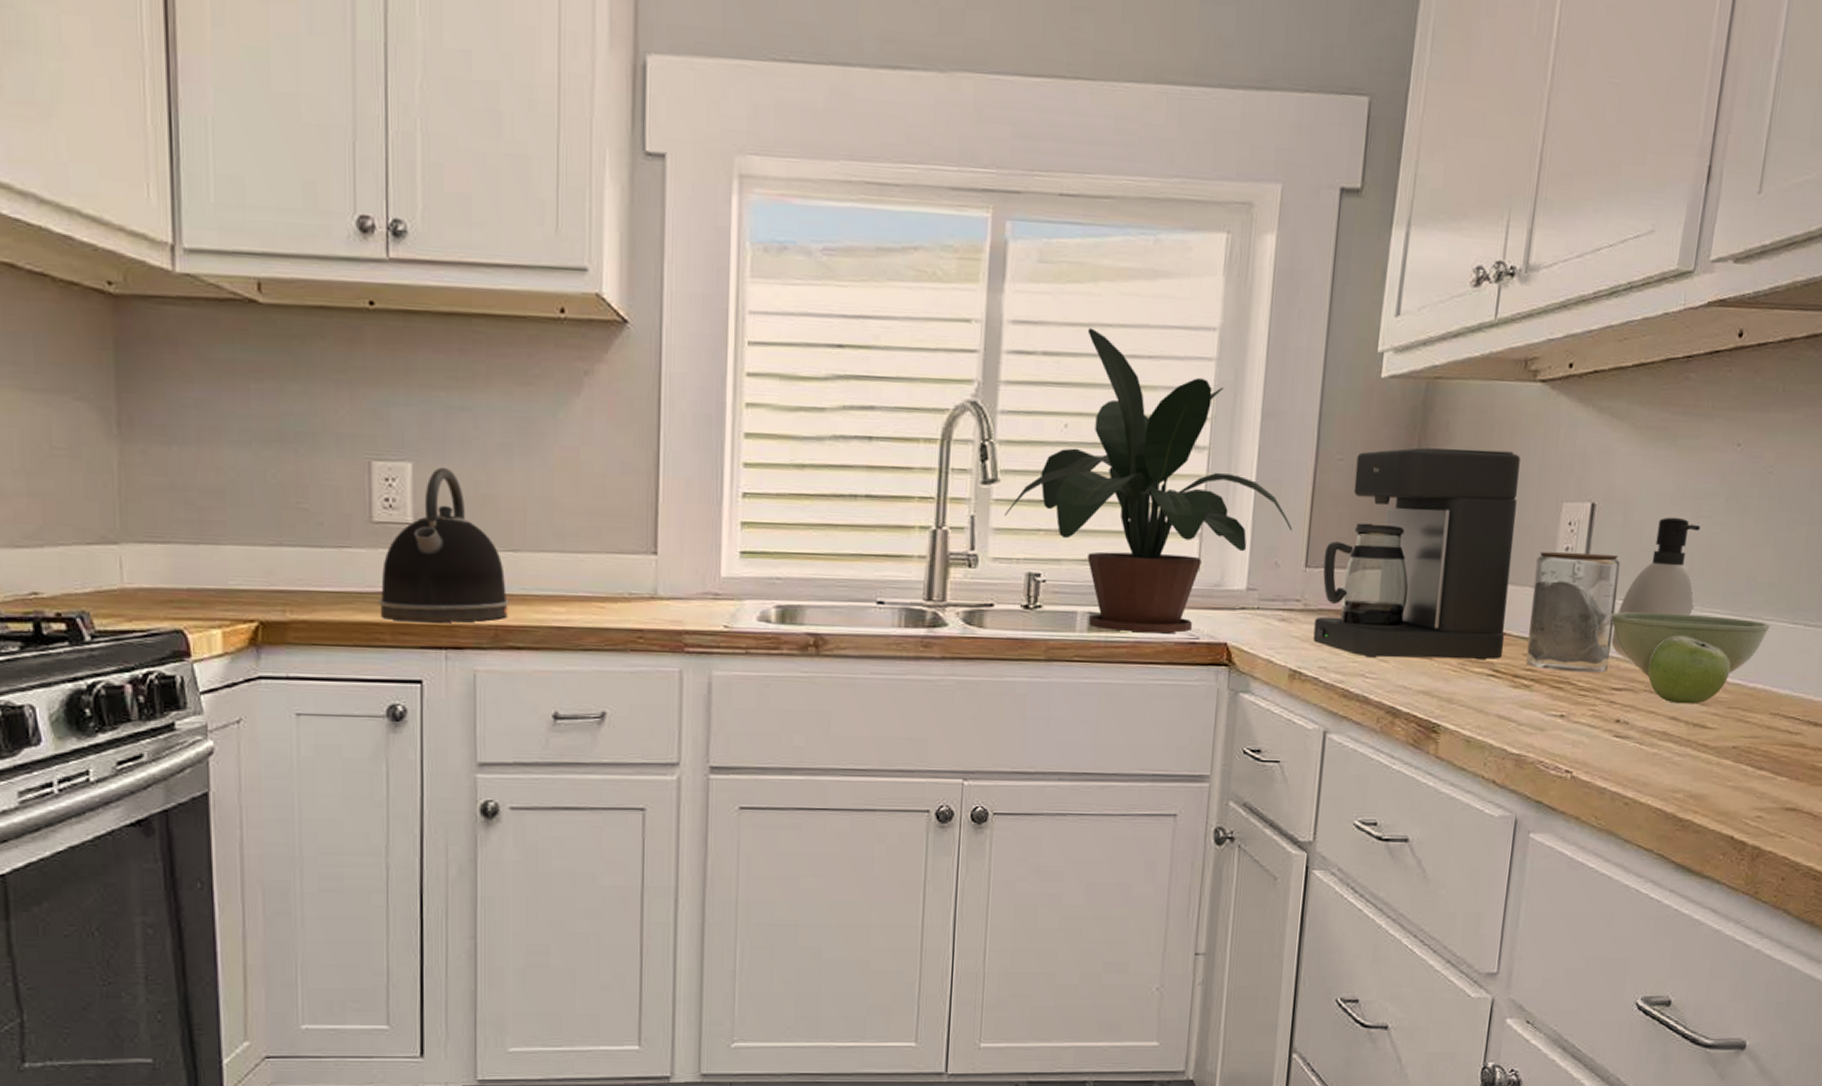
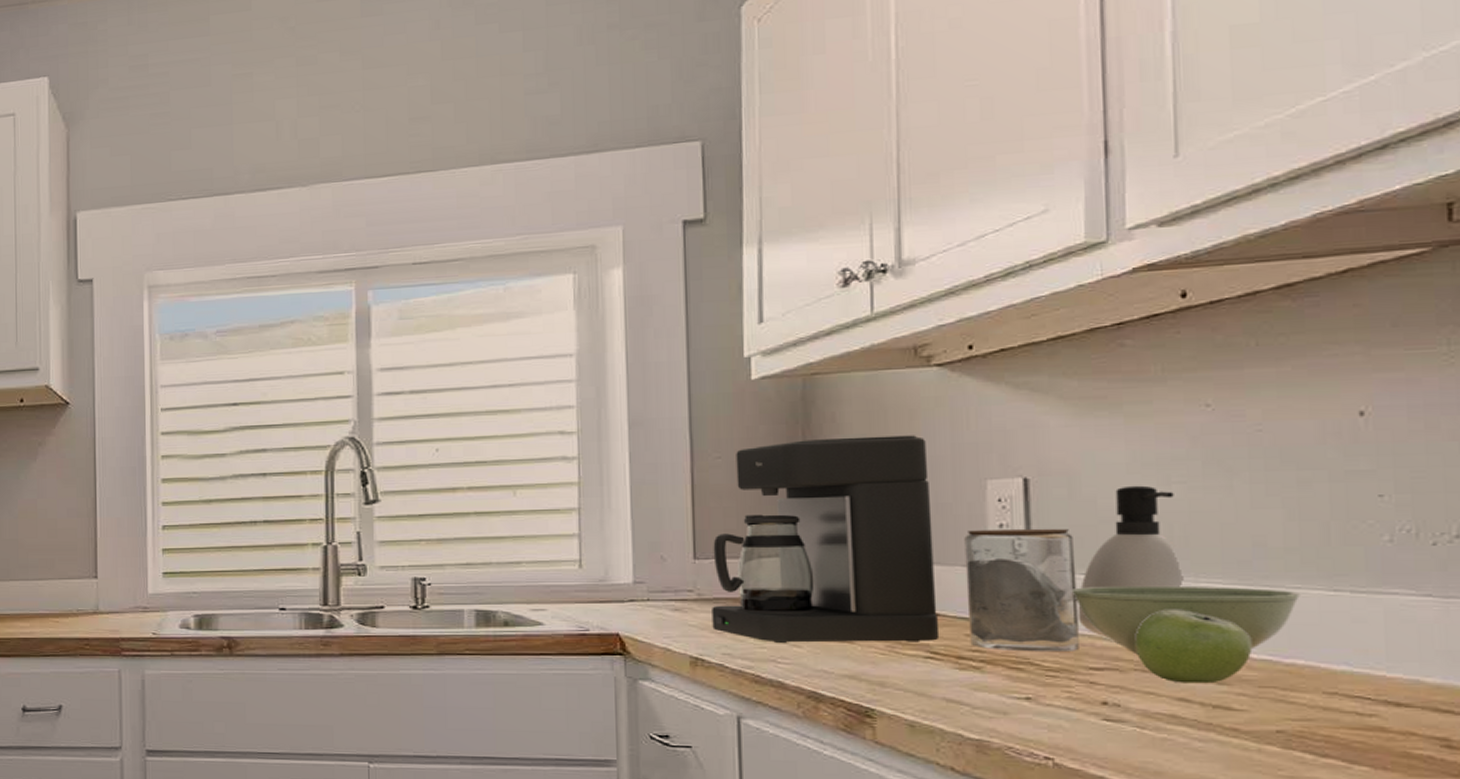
potted plant: present [1005,328,1293,634] -> none [387,367,675,627]

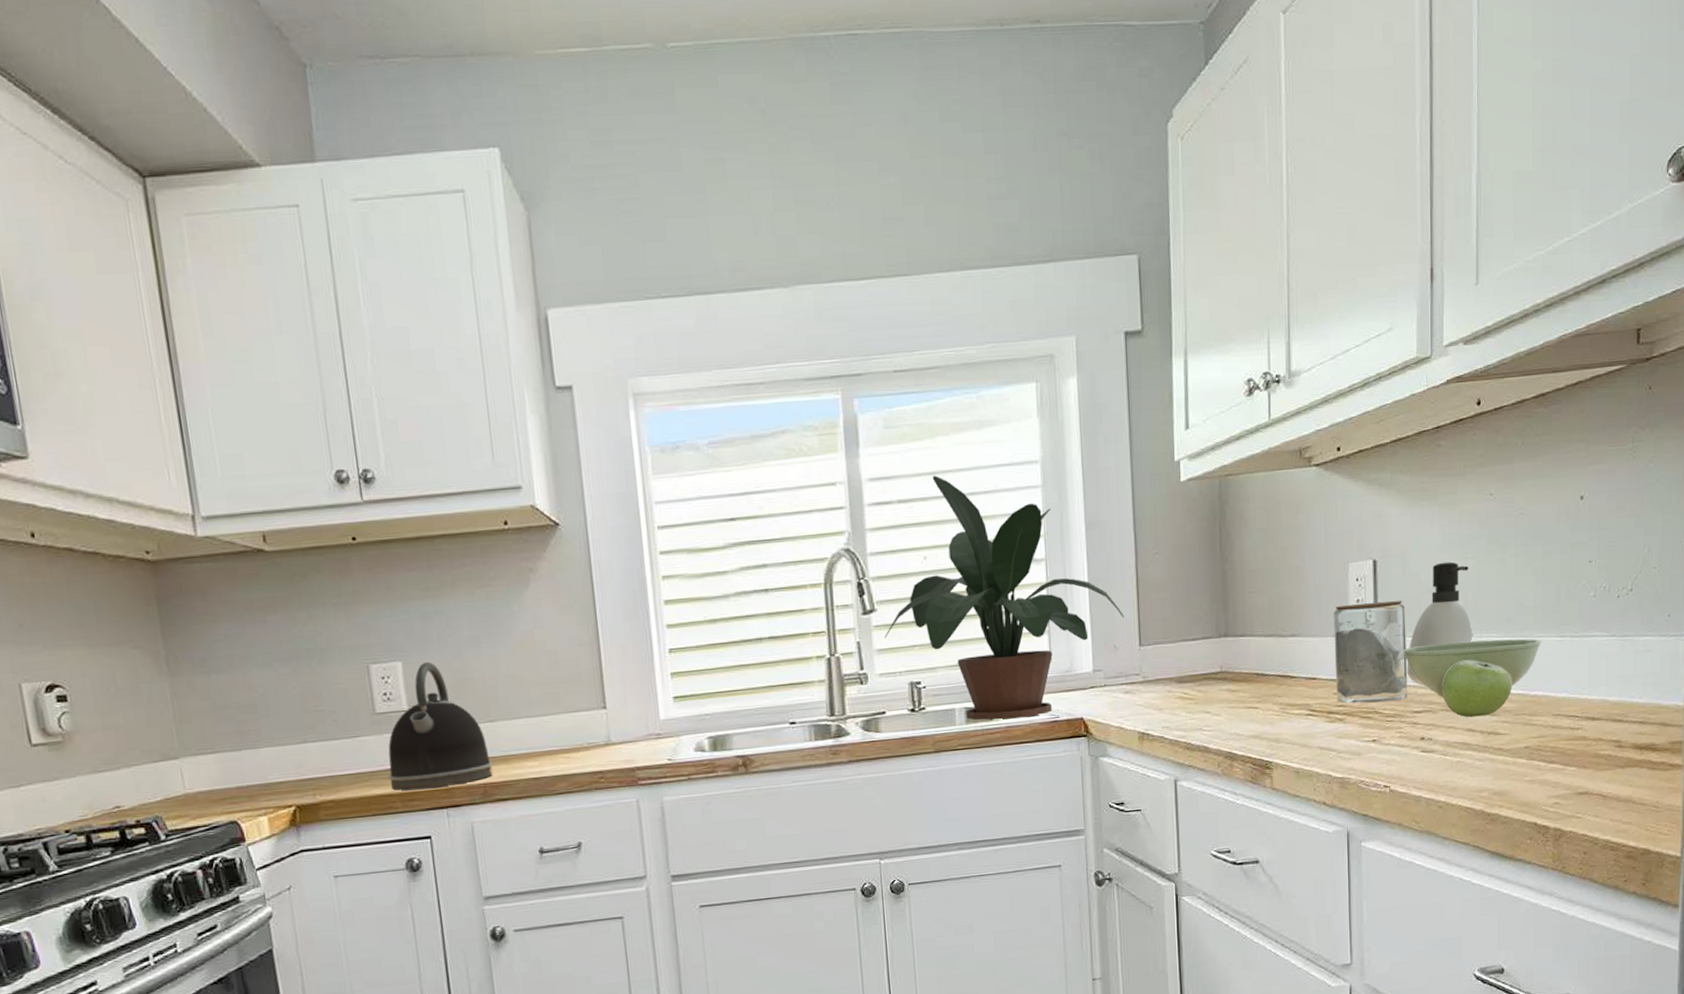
potted plant: none [387,367,675,627] -> present [884,475,1125,721]
coffee maker: present [712,435,940,644] -> none [1154,527,1317,715]

